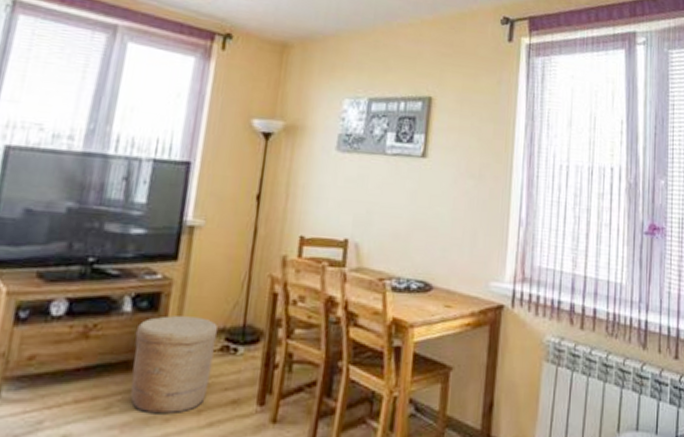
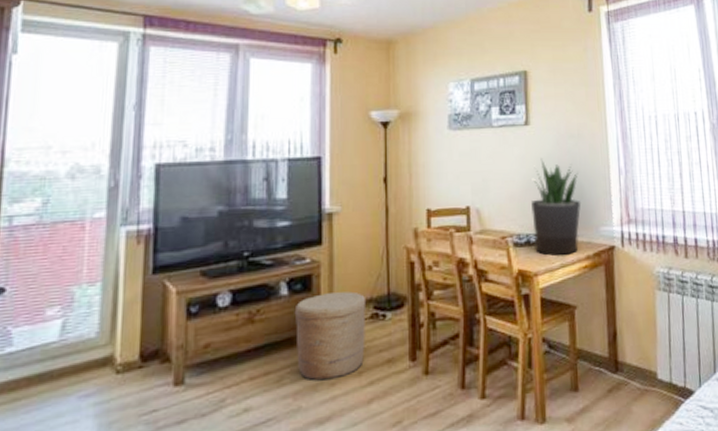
planter: none [414,196,474,308] -> present [531,158,581,256]

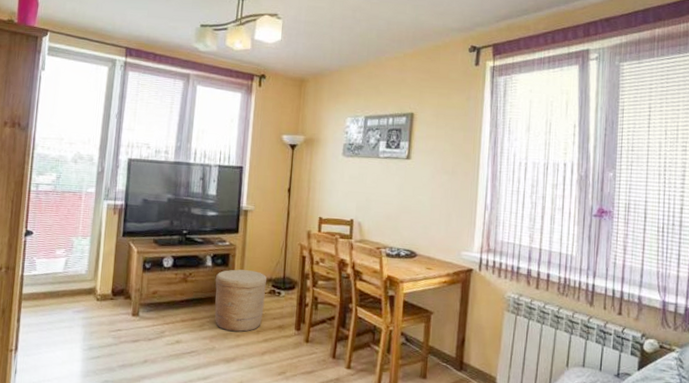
planter: present [531,158,581,256] -> none [403,188,448,270]

